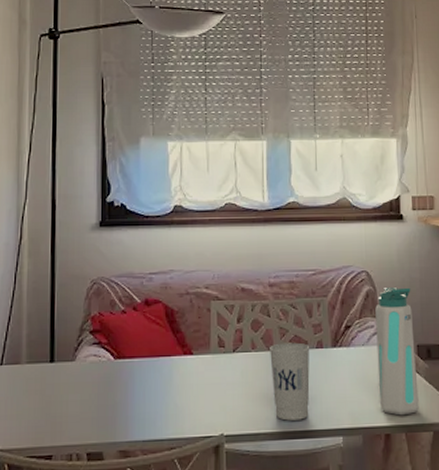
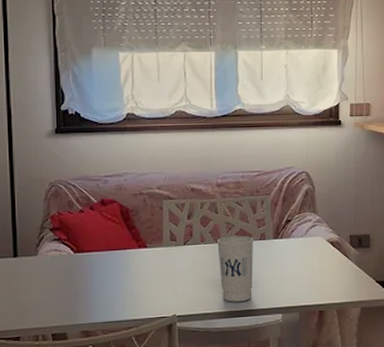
water bottle: present [375,287,419,416] -> none [313,185,349,296]

